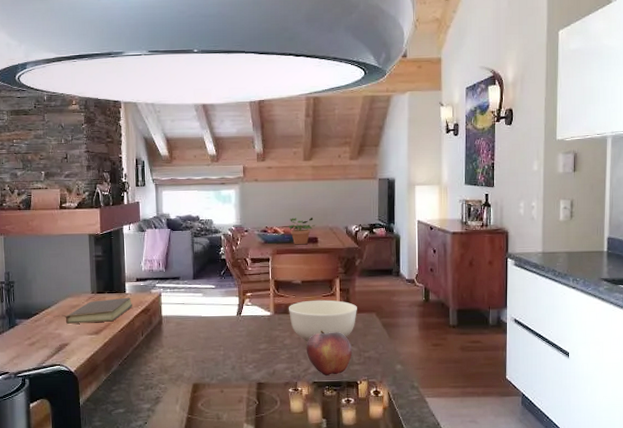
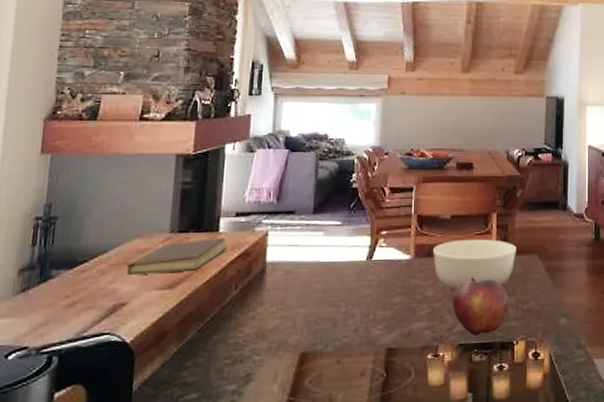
potted plant: present [288,217,316,245] -> none [438,138,472,172]

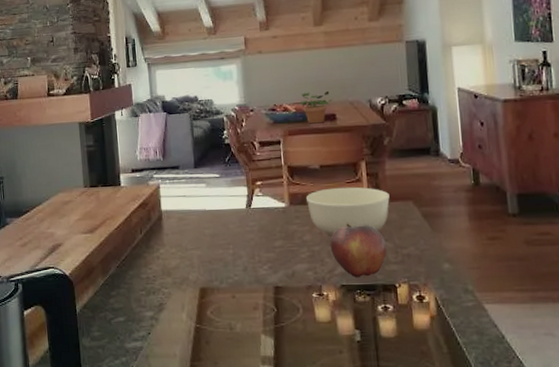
book: present [109,237,227,276] -> none [45,190,129,223]
potted plant: none [438,138,472,172] -> present [300,90,333,124]

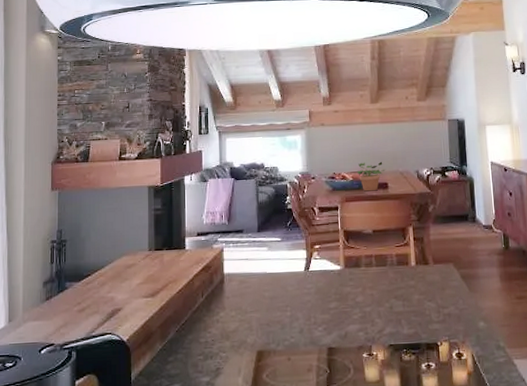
bowl: present [306,186,390,239] -> none [360,250,433,300]
fruit: present [329,222,387,277] -> none [380,284,431,336]

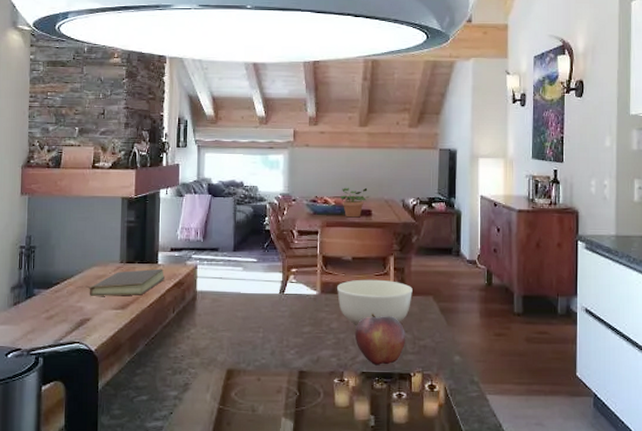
book: none [107,254,192,287] -> present [76,268,164,297]
bowl: none [360,250,433,300] -> present [337,279,413,328]
fruit: none [380,284,431,336] -> present [354,312,406,365]

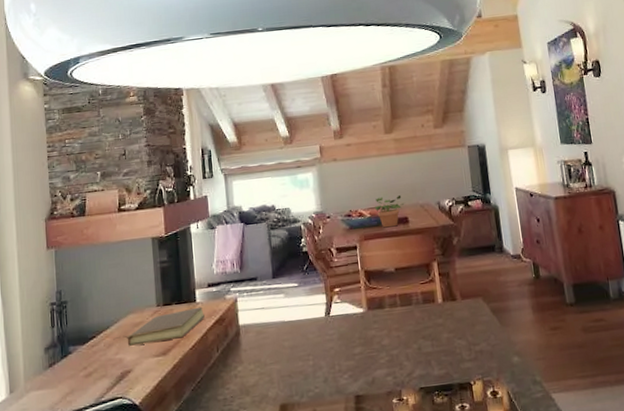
bowl: present [337,279,413,328] -> none [383,287,461,341]
fruit: present [354,312,406,365] -> none [407,323,461,378]

